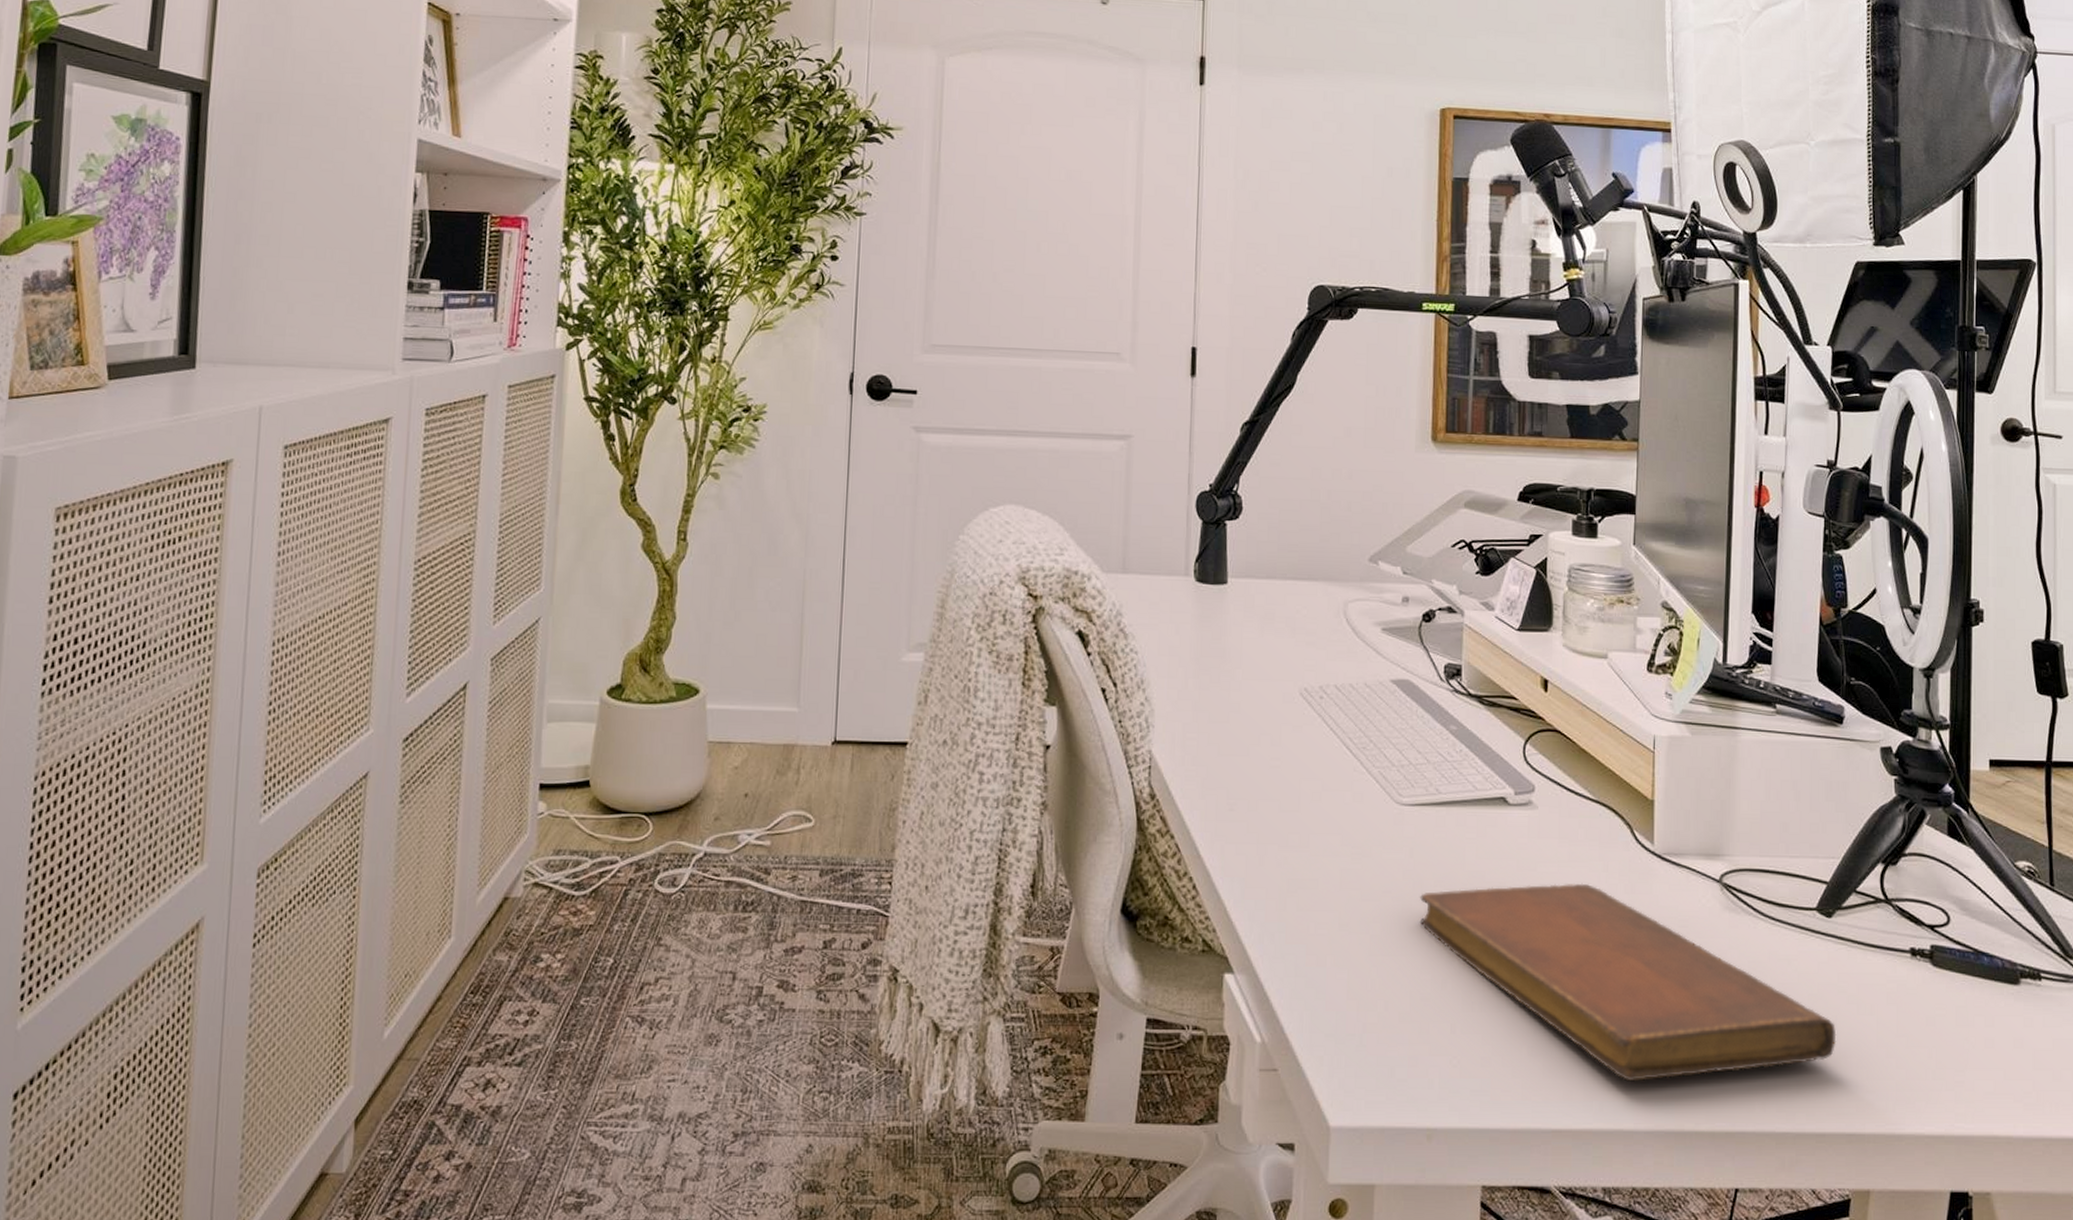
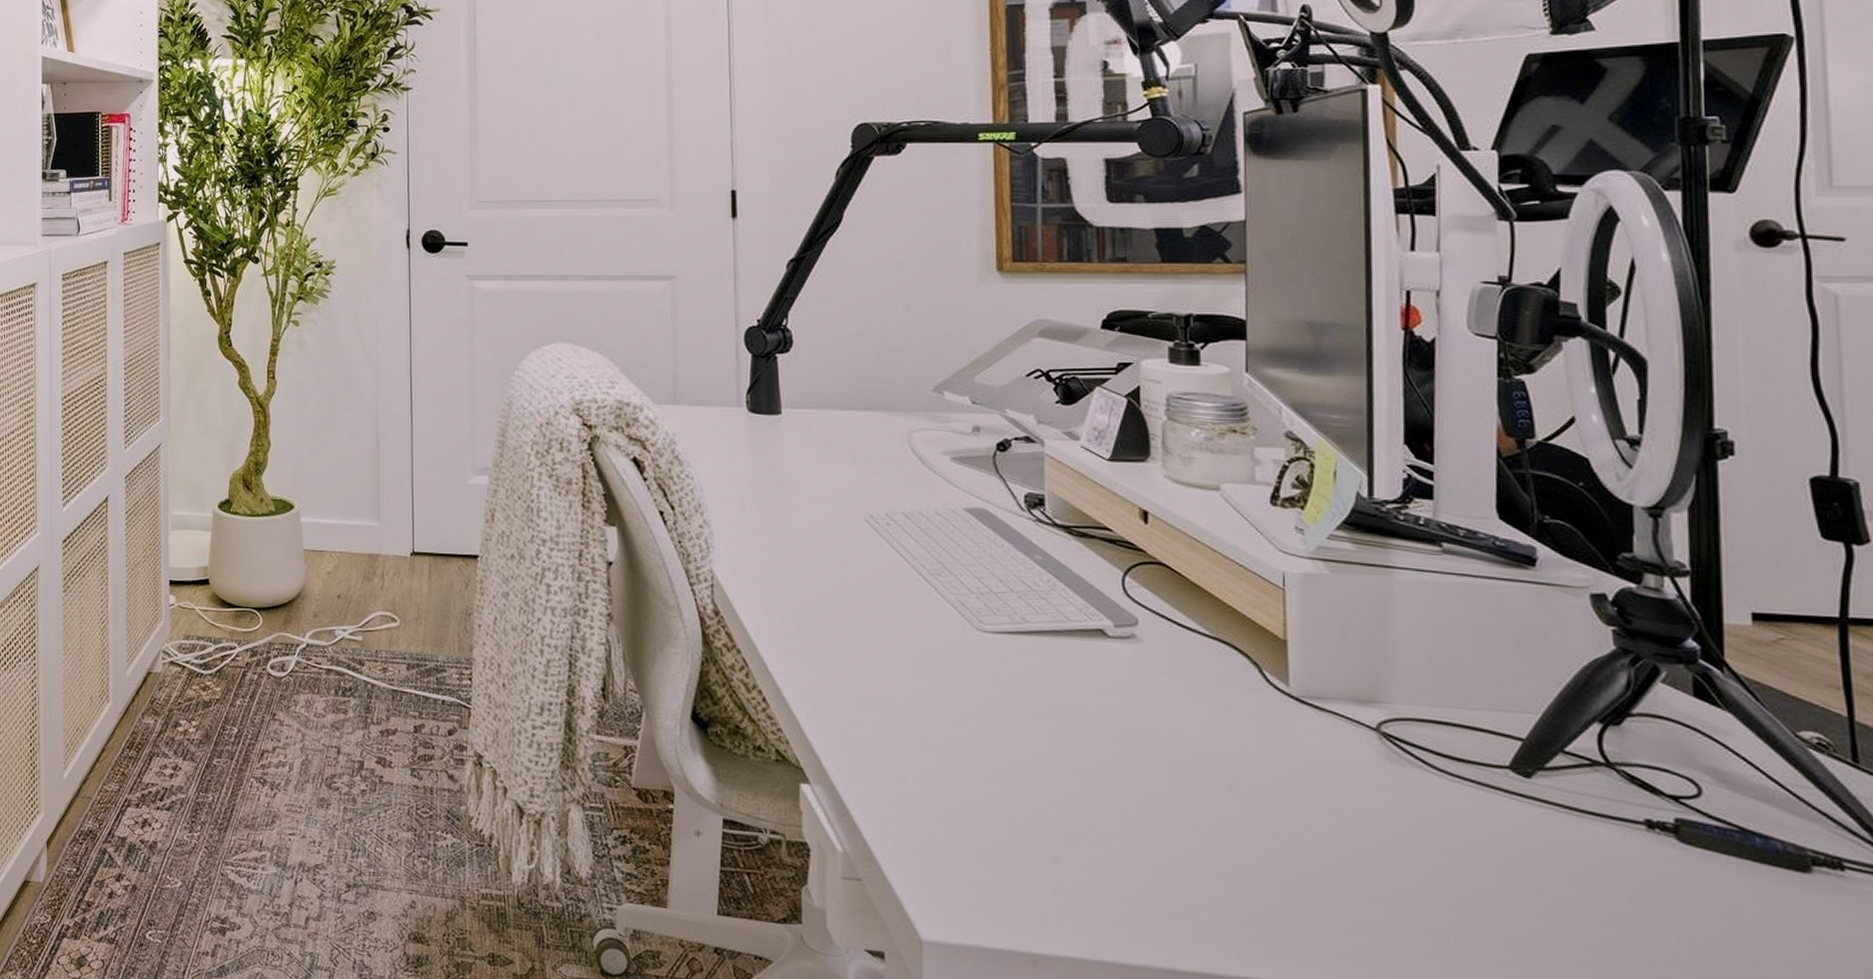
notebook: present [1419,883,1837,1081] -> none [1010,719,1545,934]

